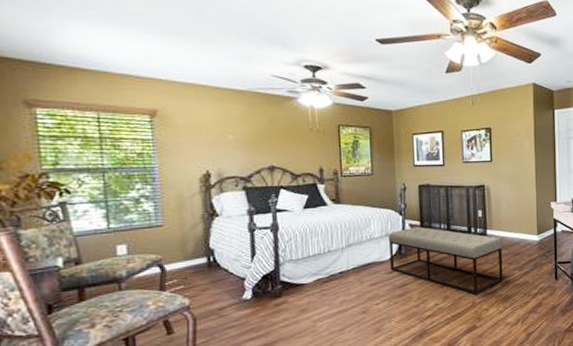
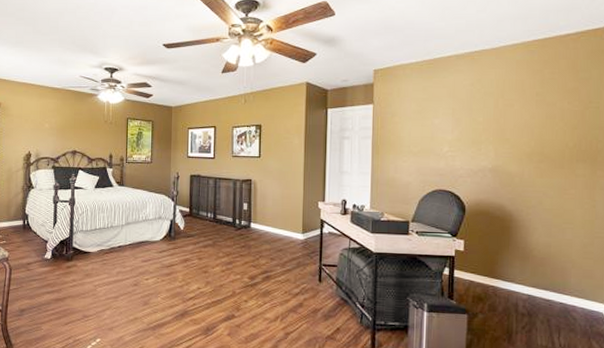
bench: present [388,226,503,294] -> none [160,213,265,284]

